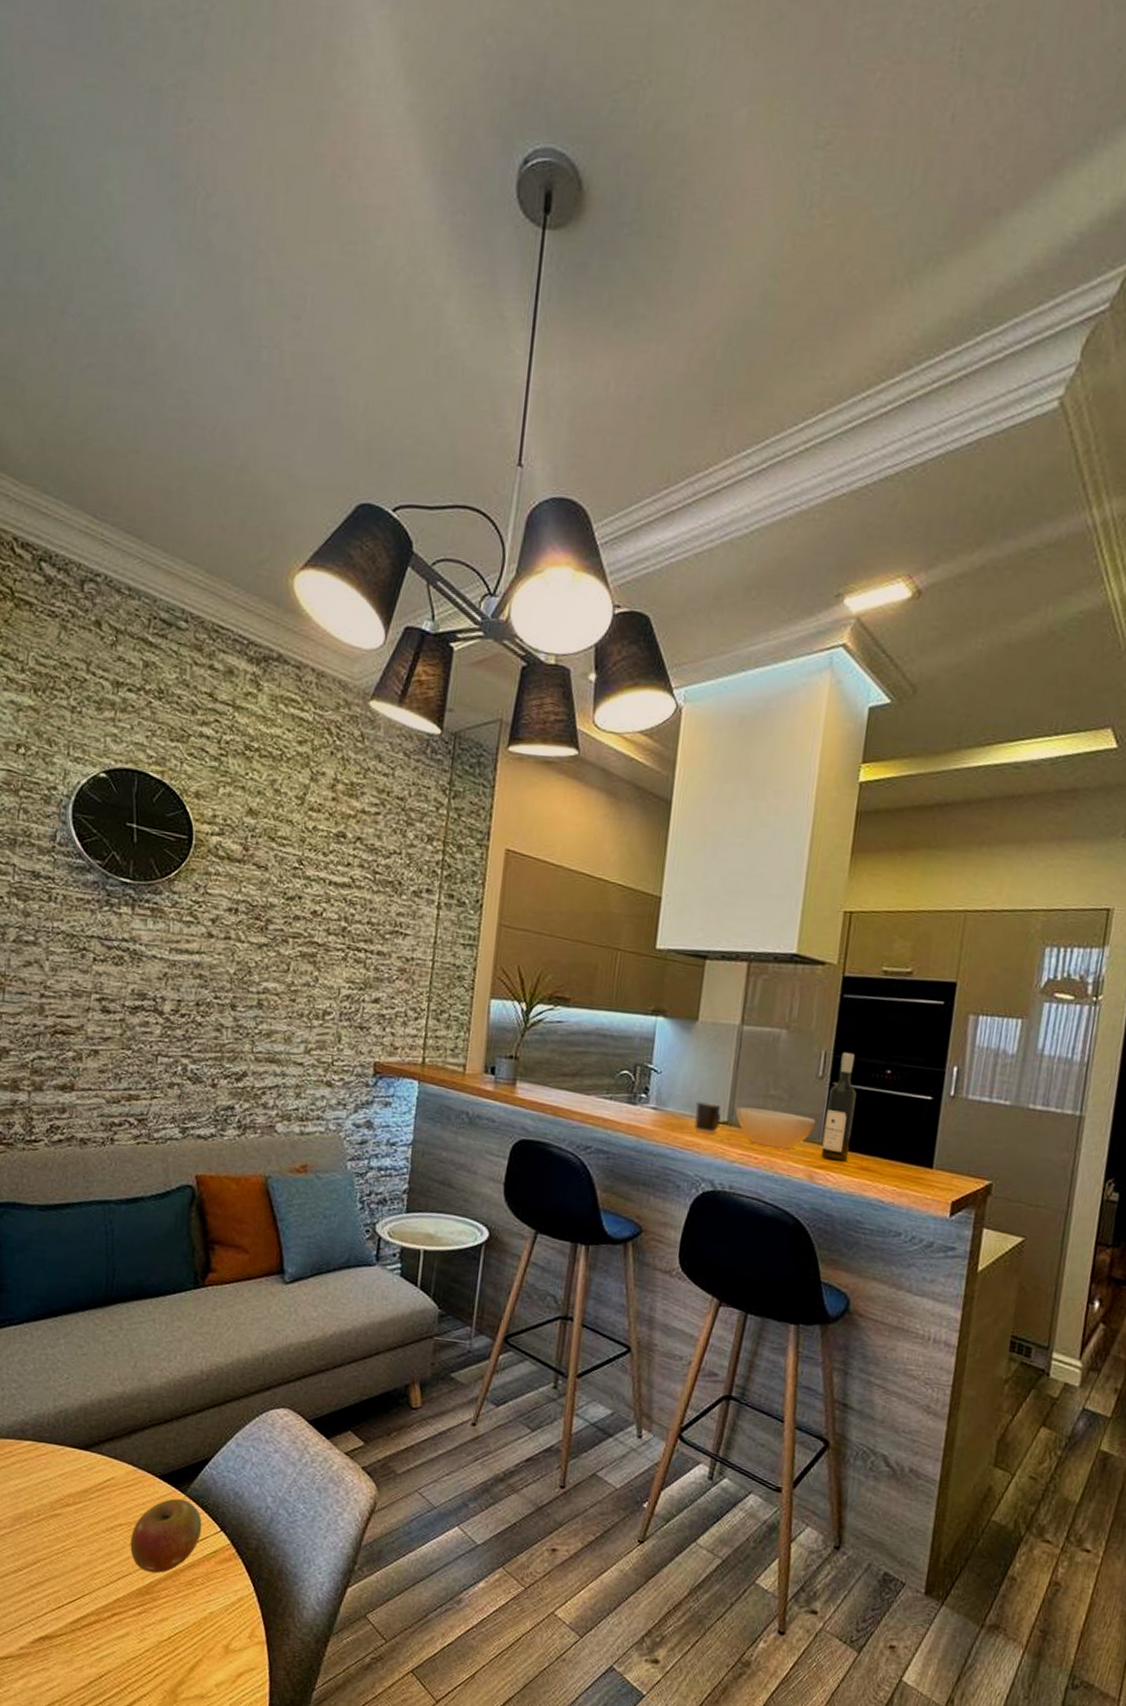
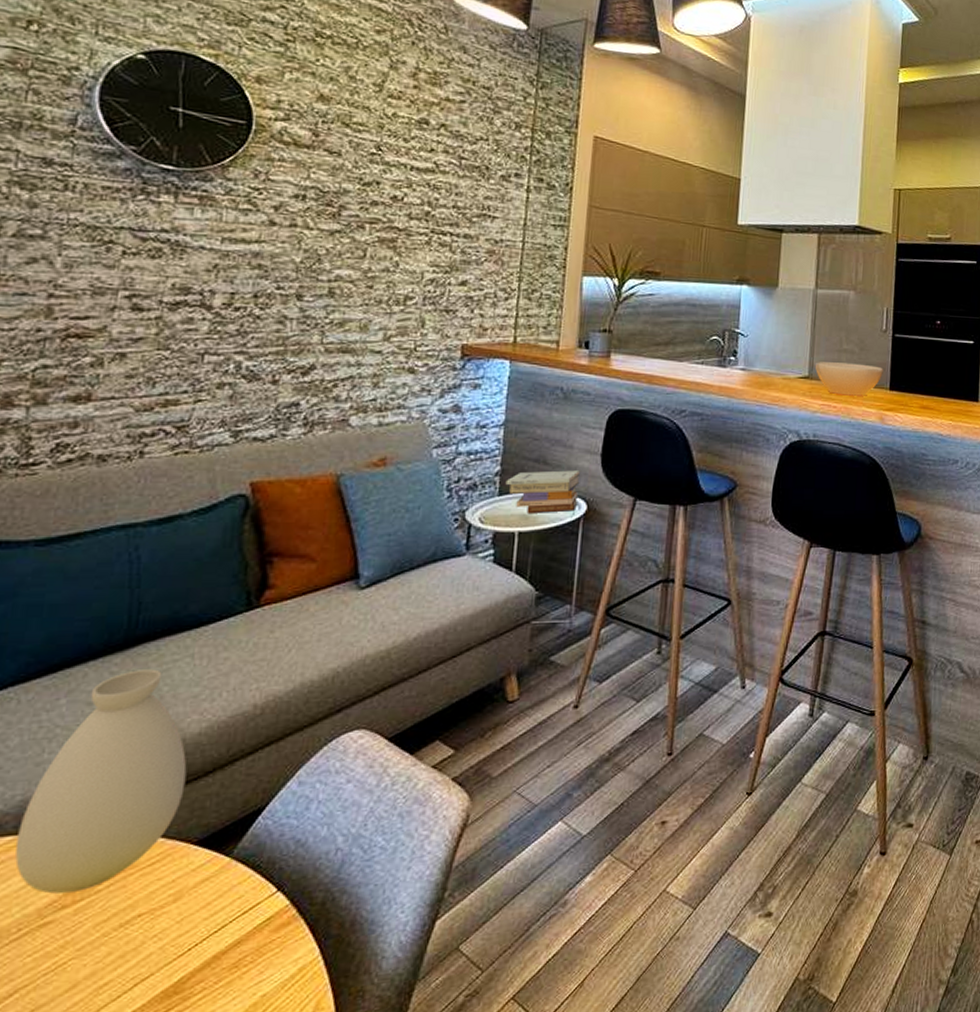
vase: none [33,1325,152,1496] -> present [14,669,187,894]
fruit: present [130,1498,202,1573] -> none [152,864,253,967]
books: none [412,1192,483,1237] -> present [505,470,580,513]
mug: present [694,1101,721,1134] -> none [779,360,802,388]
bottle: present [821,1051,857,1162] -> none [889,307,914,403]

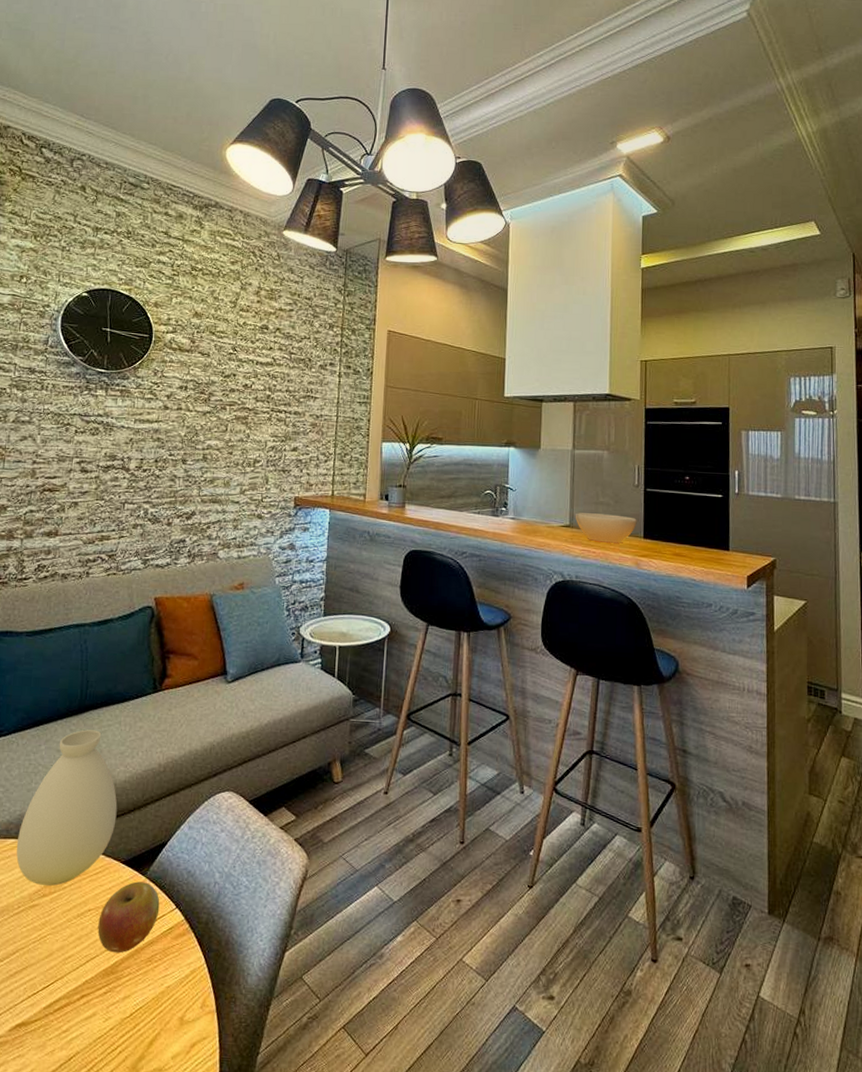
fruit: none [152,864,253,967] -> present [97,881,160,953]
books: present [505,470,580,513] -> none [328,598,384,632]

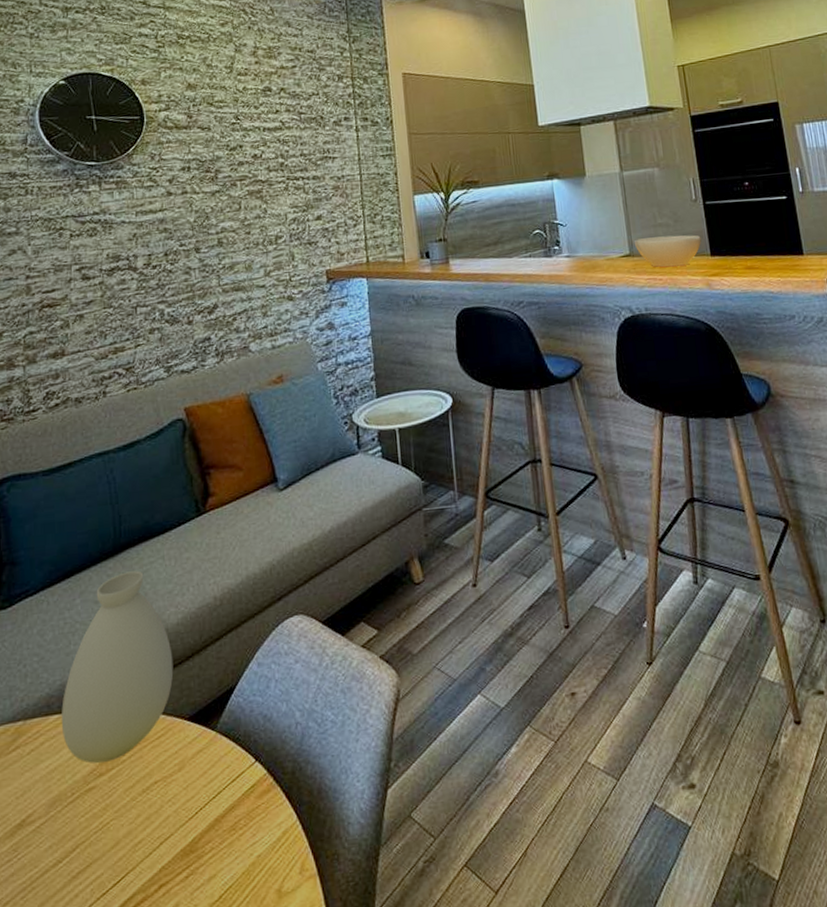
fruit: present [97,881,160,953] -> none [168,737,237,828]

